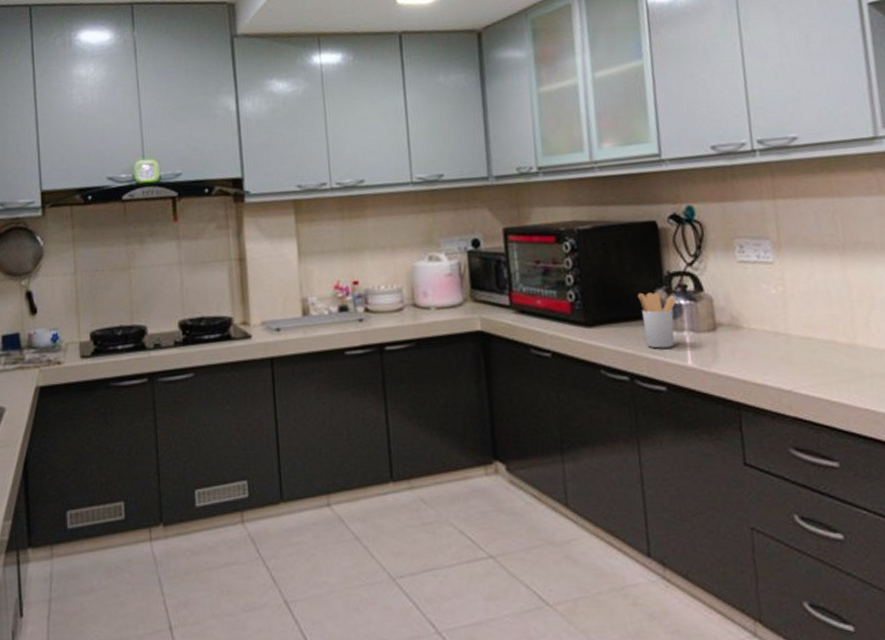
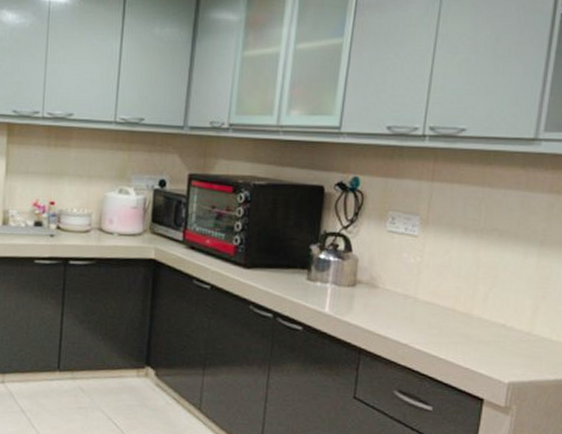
utensil holder: present [637,292,677,349] -> none [294,245,328,295]

